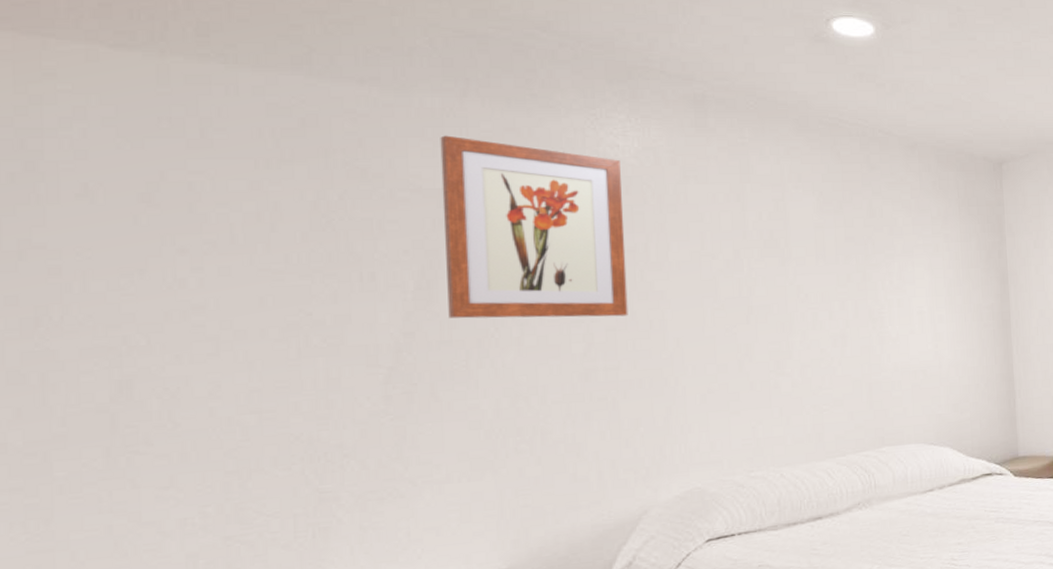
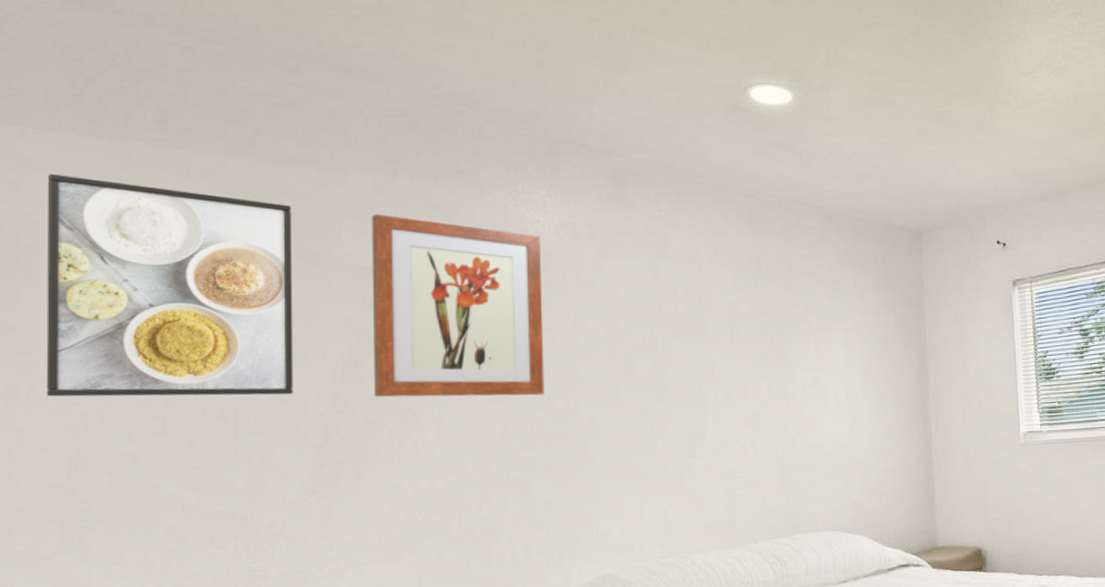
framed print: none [73,86,361,319] -> present [46,173,294,397]

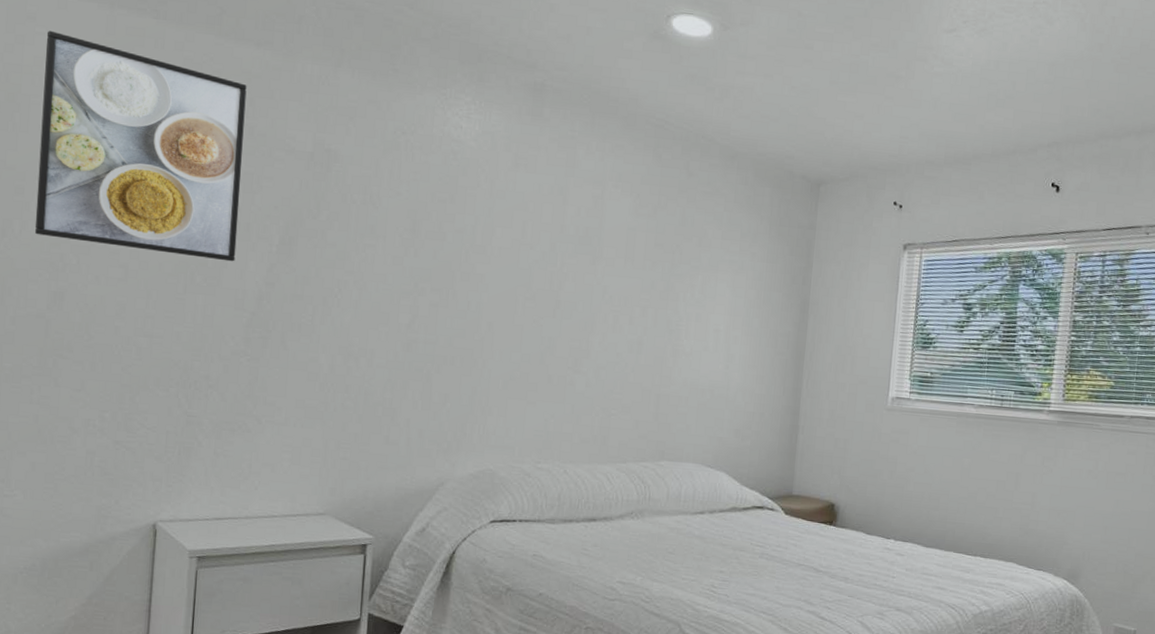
wall art: present [371,214,545,398] -> none [303,102,461,294]

